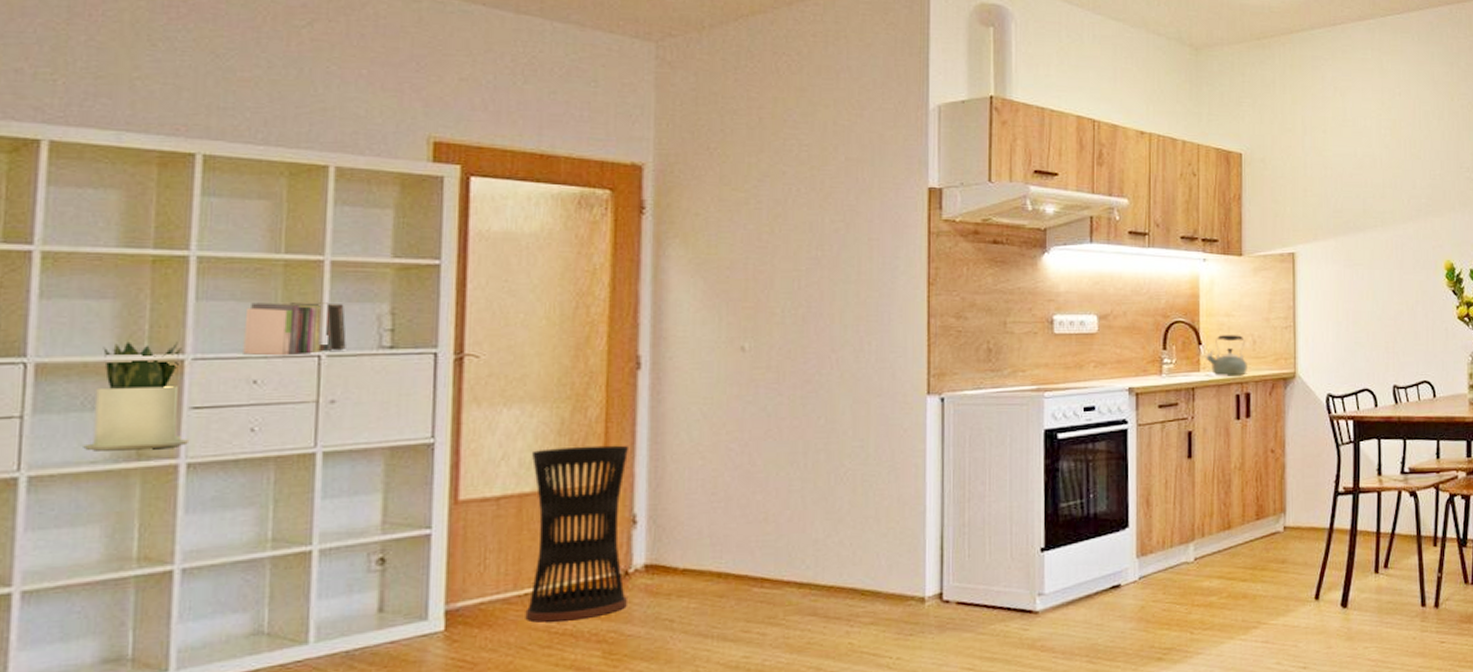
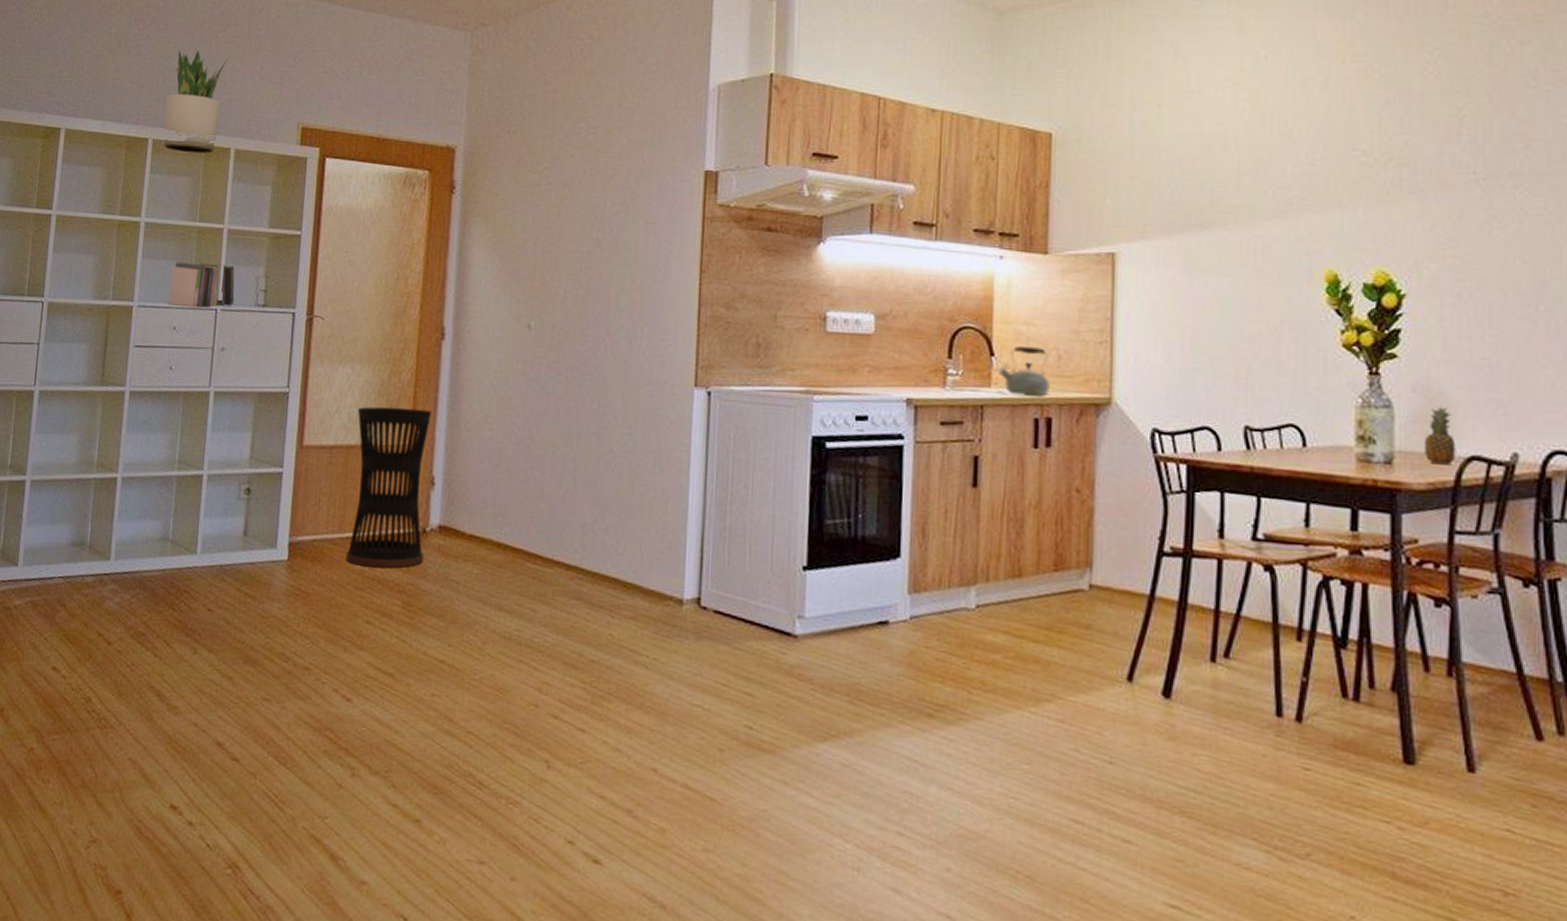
planter: present [83,341,190,451] -> none [71,289,133,378]
planter: none [219,47,318,172] -> present [163,50,228,153]

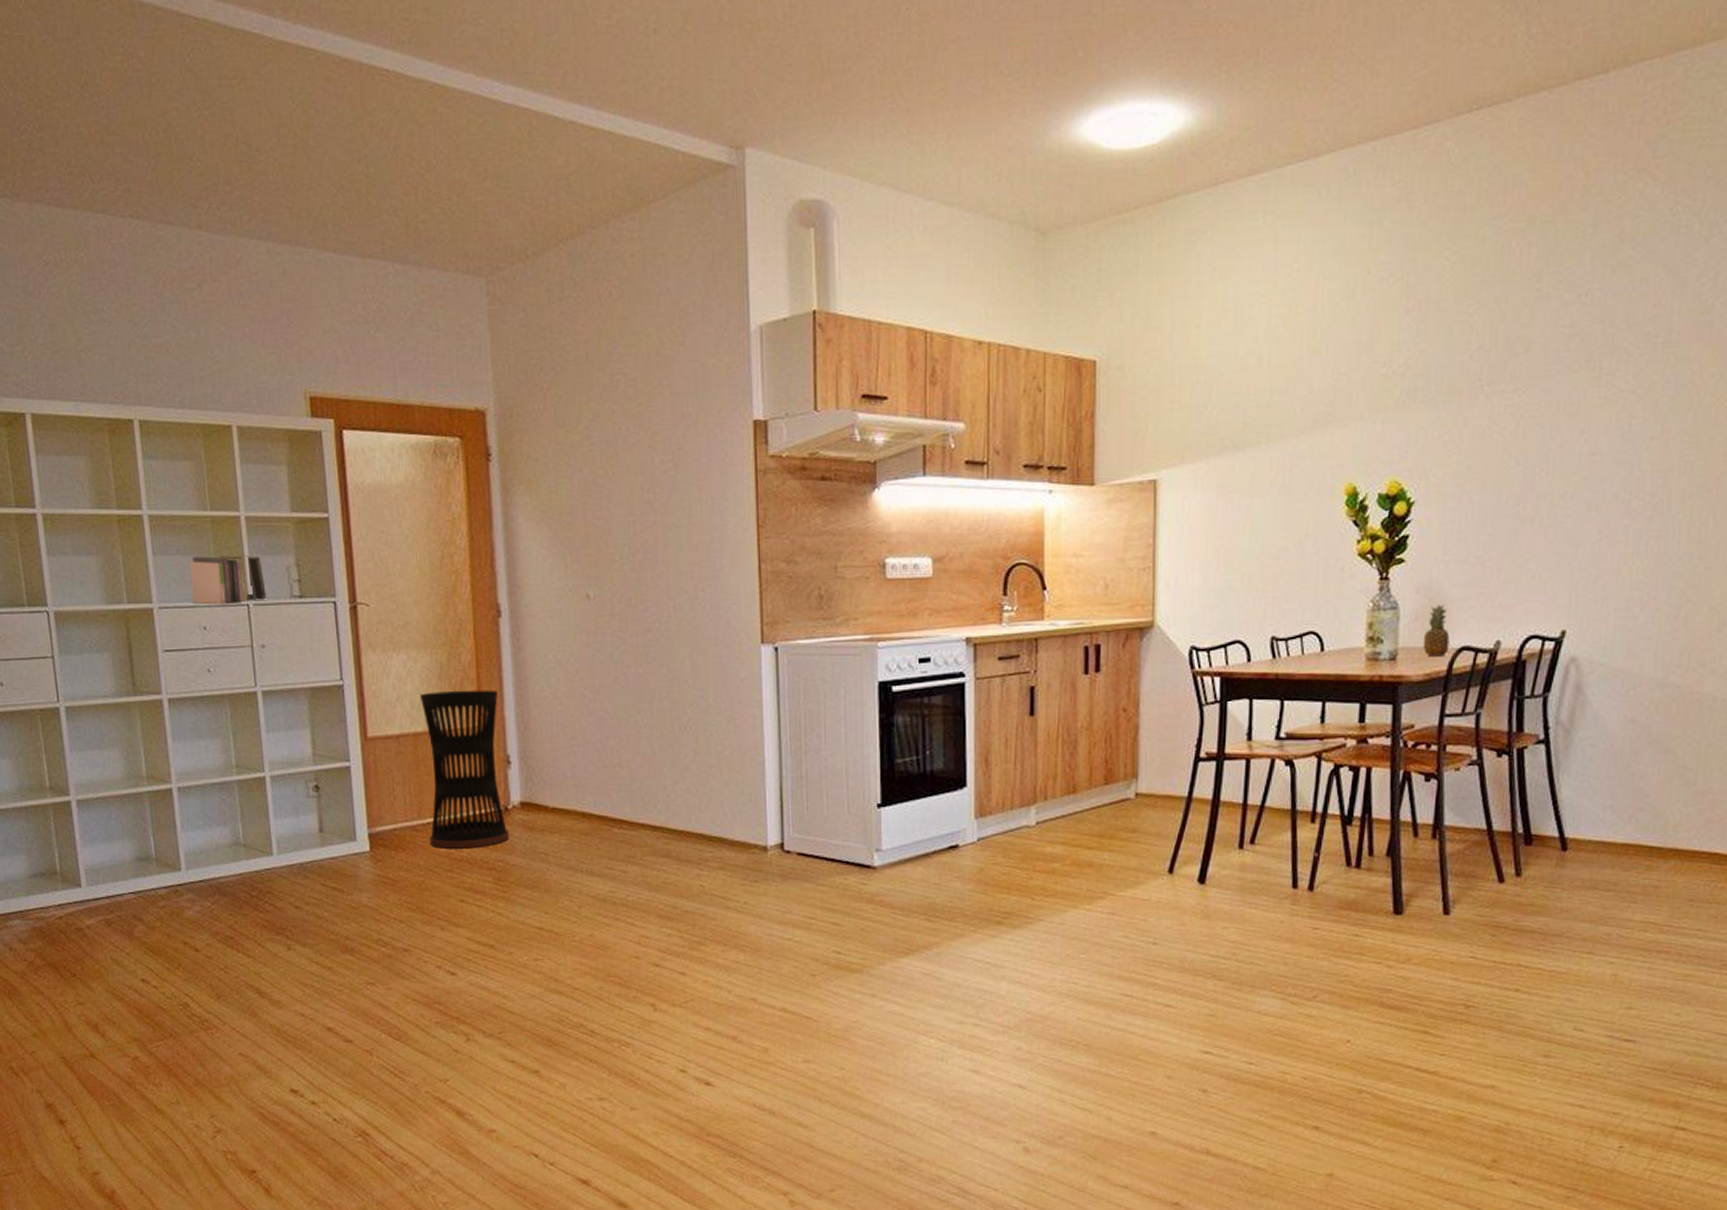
planter: present [163,50,228,153] -> none [144,313,213,434]
kettle: present [997,346,1050,398] -> none [1050,578,1098,627]

